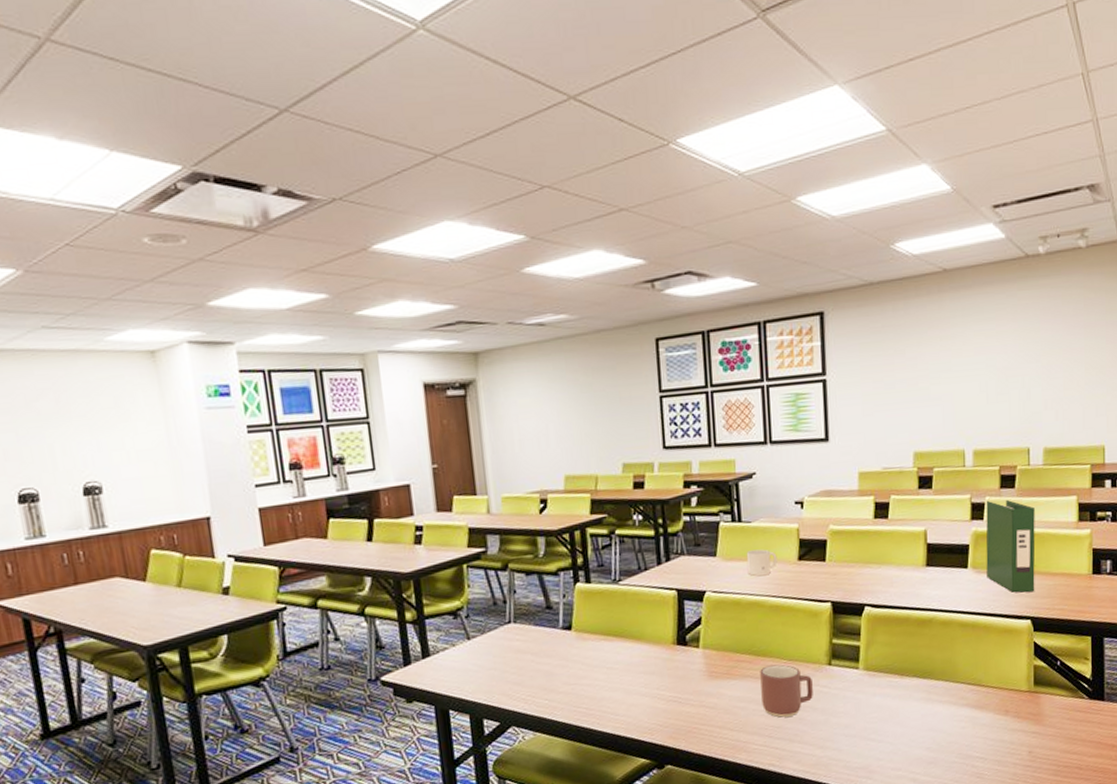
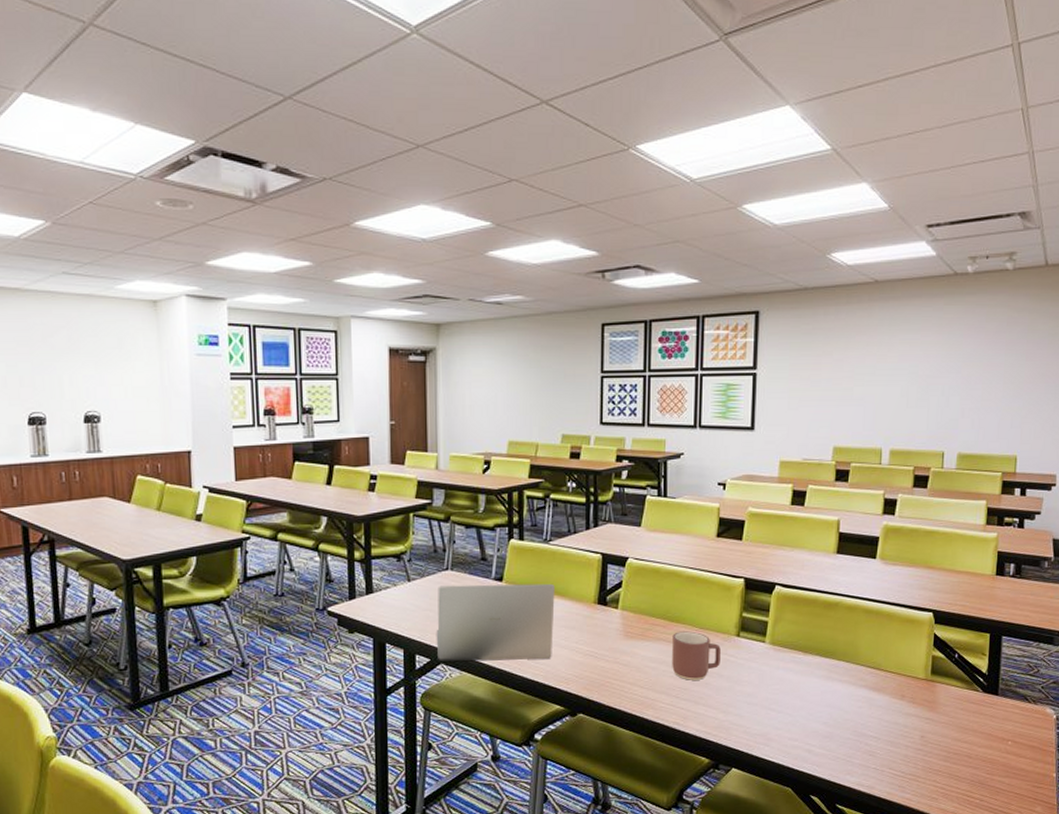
laptop: none [501,627,632,724] -> present [436,583,555,662]
mug: present [746,549,778,577] -> none [668,524,697,549]
binder: present [986,499,1036,593] -> none [893,497,945,587]

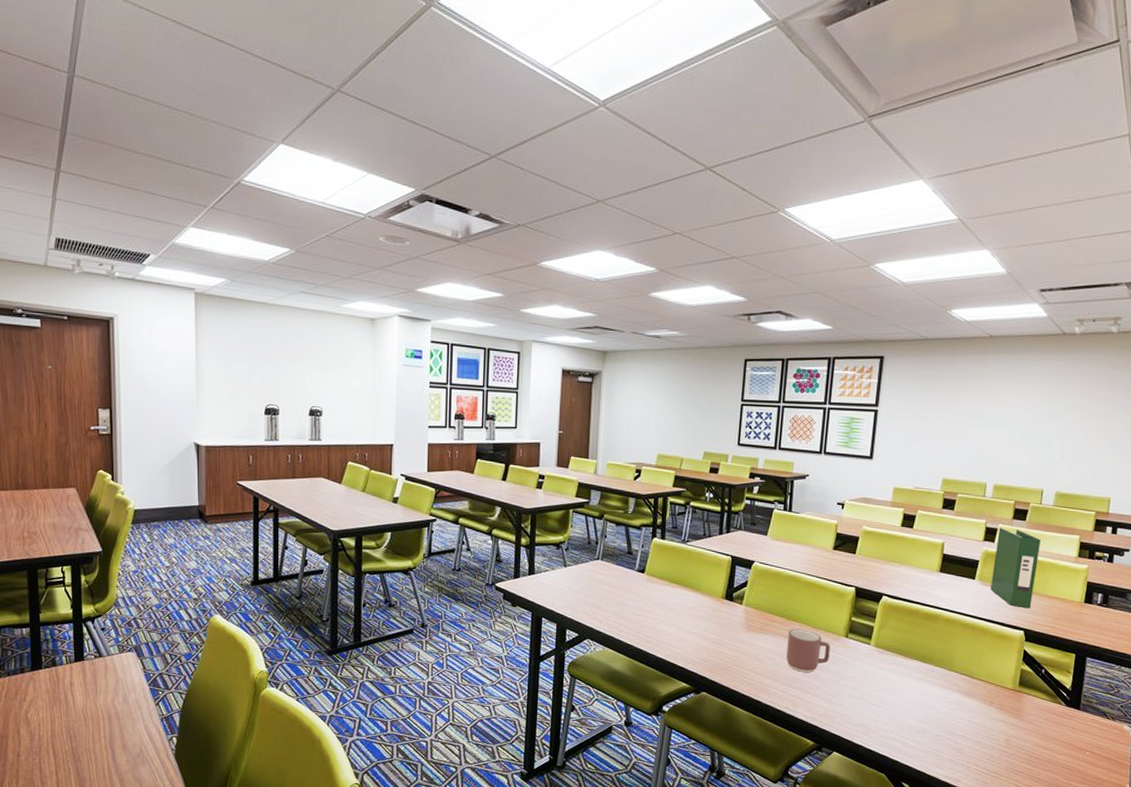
laptop: present [436,583,555,662] -> none [585,572,689,642]
binder: none [893,497,945,587] -> present [990,527,1041,609]

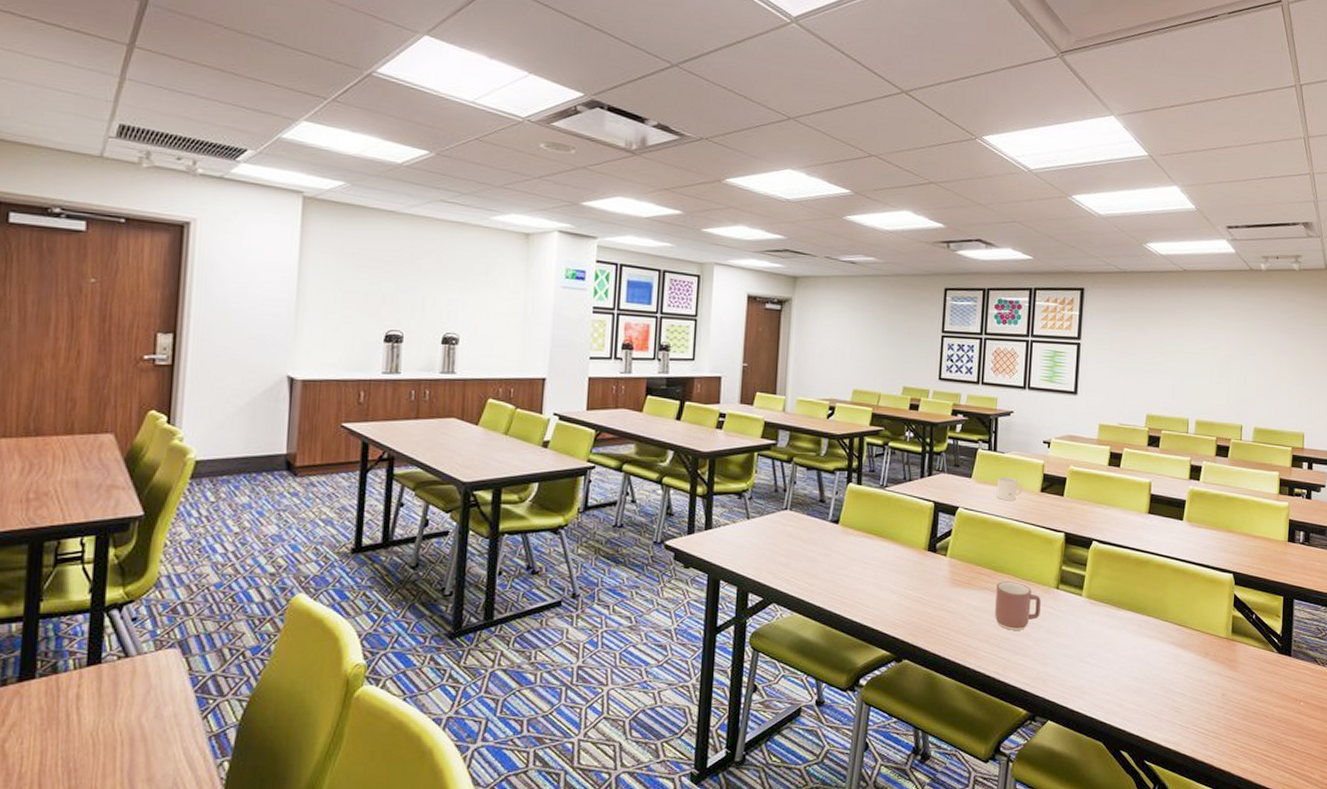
mug: none [790,535,816,557] -> present [996,477,1023,501]
binder: present [990,527,1041,609] -> none [1198,464,1243,550]

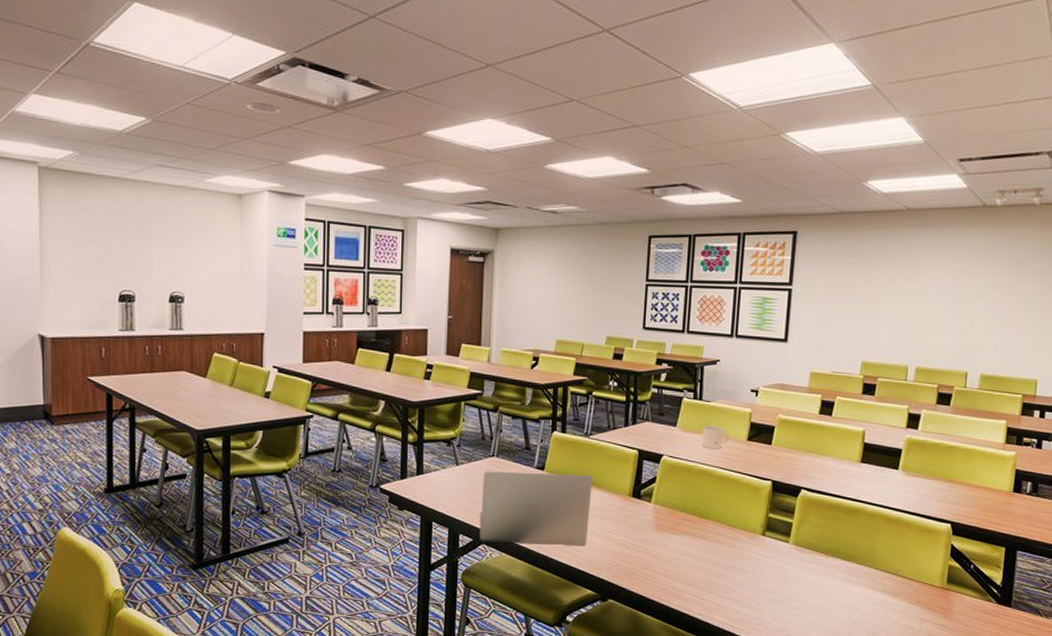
laptop: none [770,525,888,602] -> present [479,471,593,545]
mug: present [995,581,1041,630] -> none [699,527,747,574]

